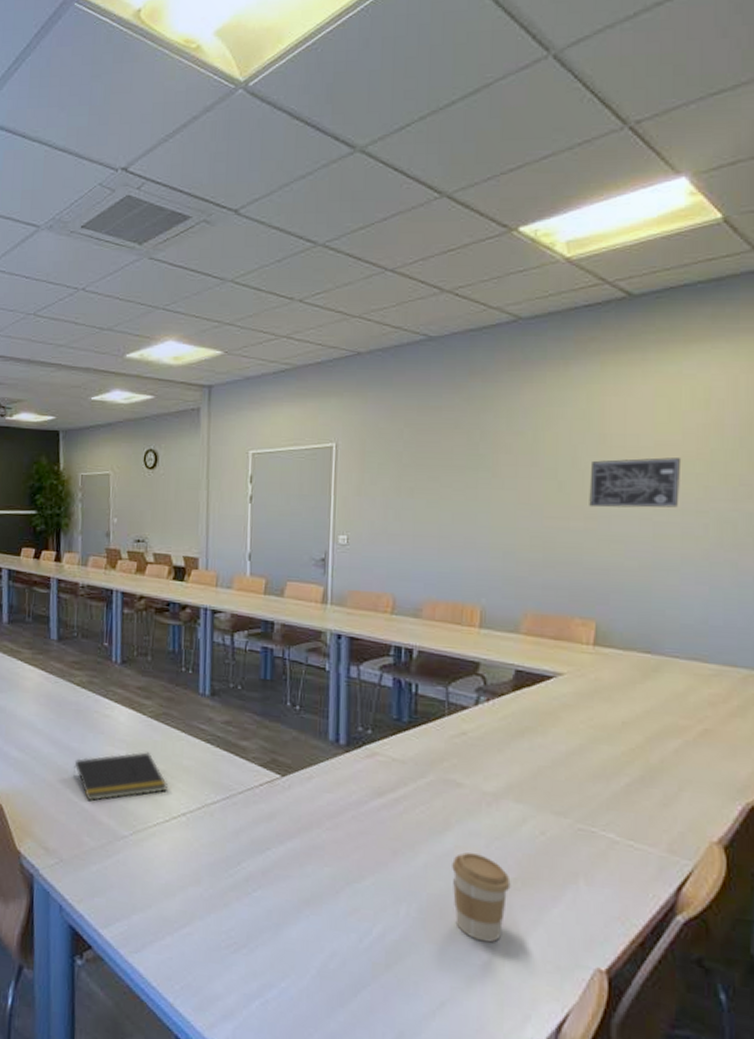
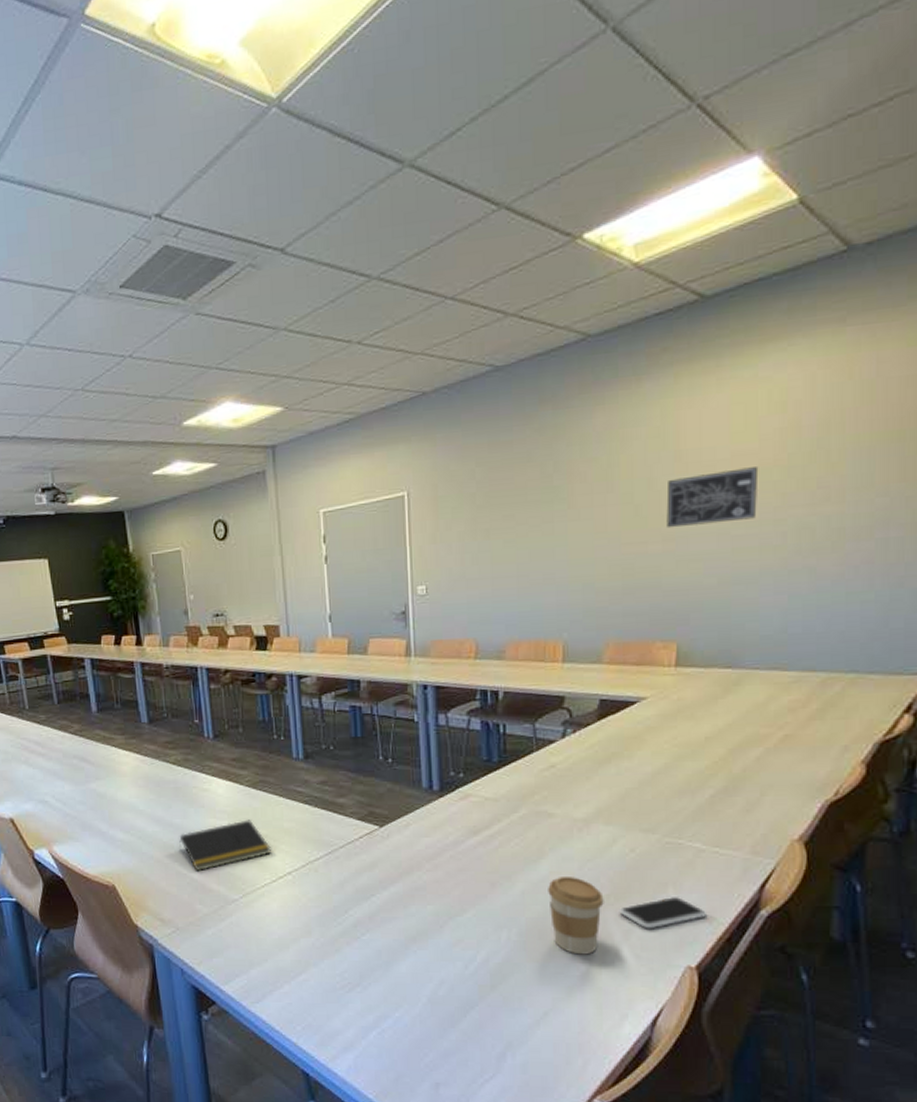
smartphone: none [526,889,618,922] -> present [619,897,706,929]

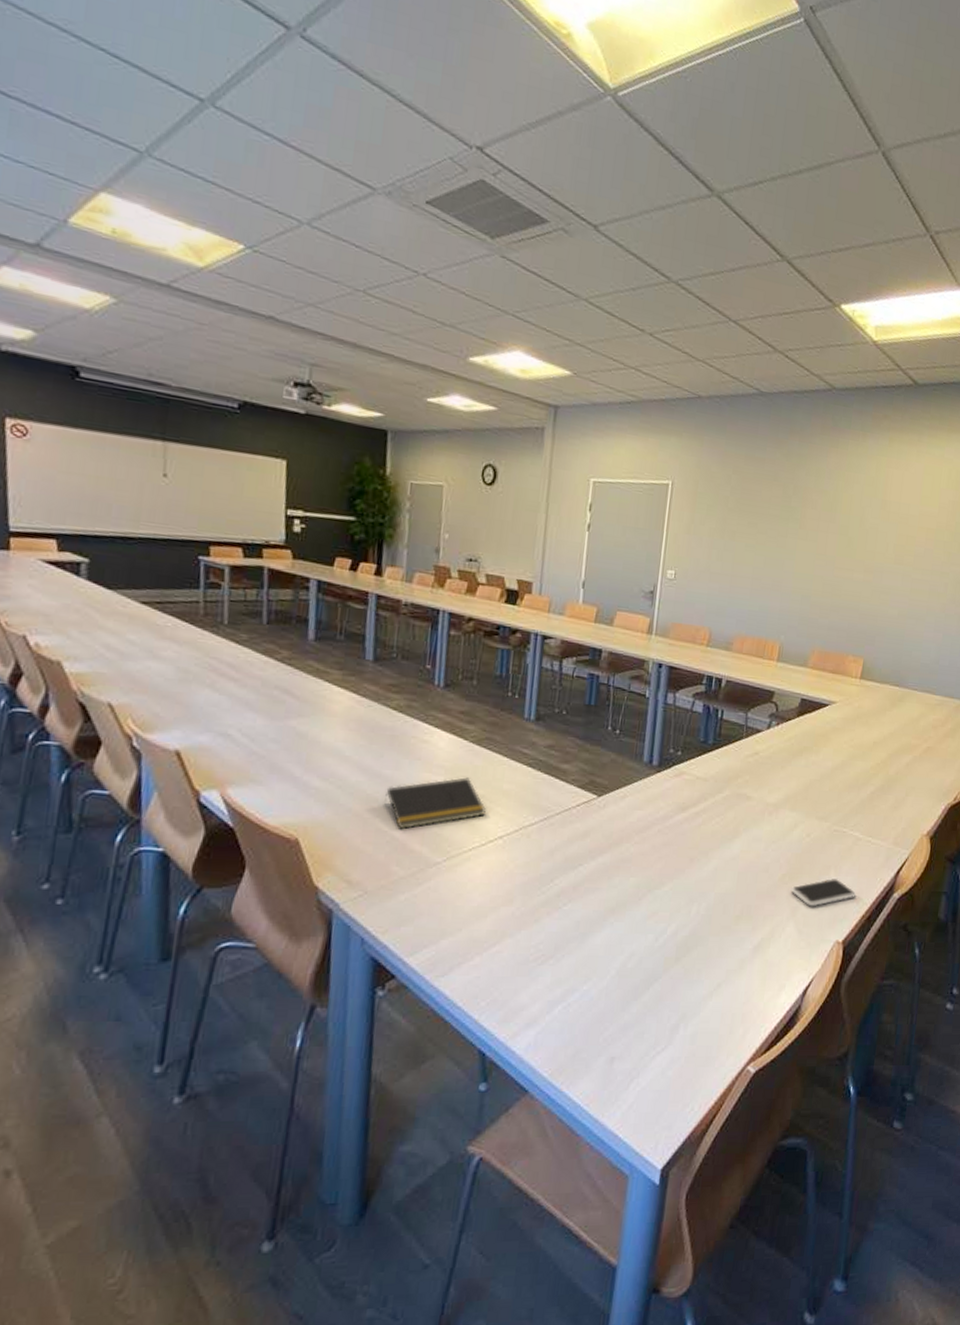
coffee cup: present [548,877,604,955] -> none [735,856,781,929]
wall art: present [666,467,759,528] -> none [869,522,936,568]

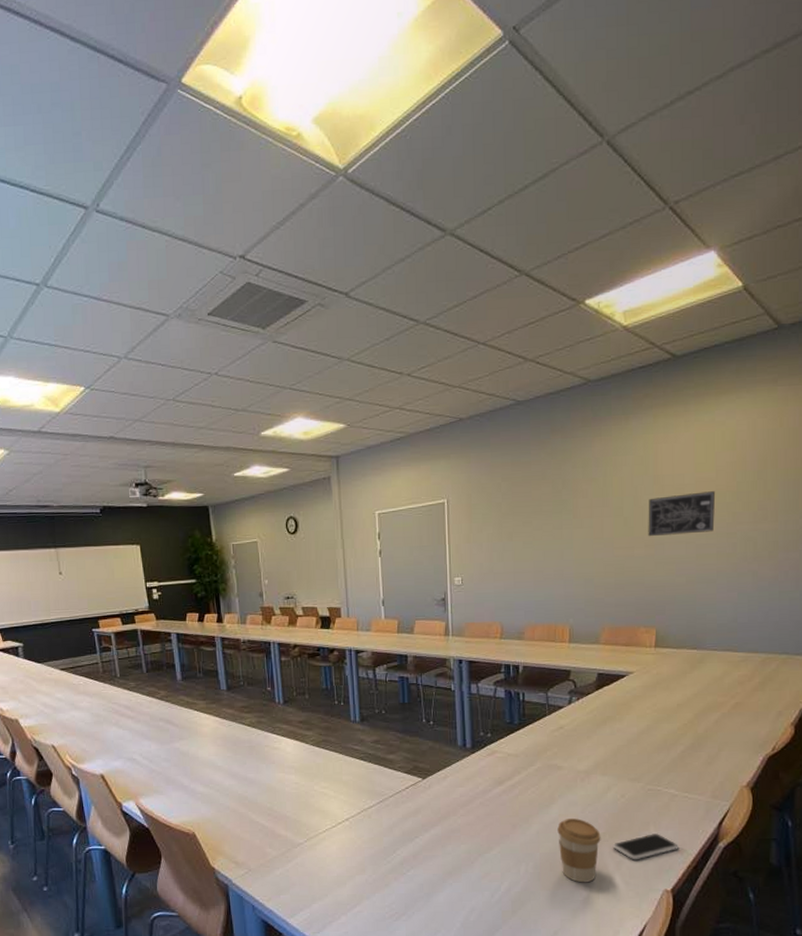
notepad: present [384,777,486,830] -> none [252,774,332,820]
coffee cup: none [735,856,781,929] -> present [557,818,601,883]
wall art: none [869,522,936,568] -> present [648,491,716,537]

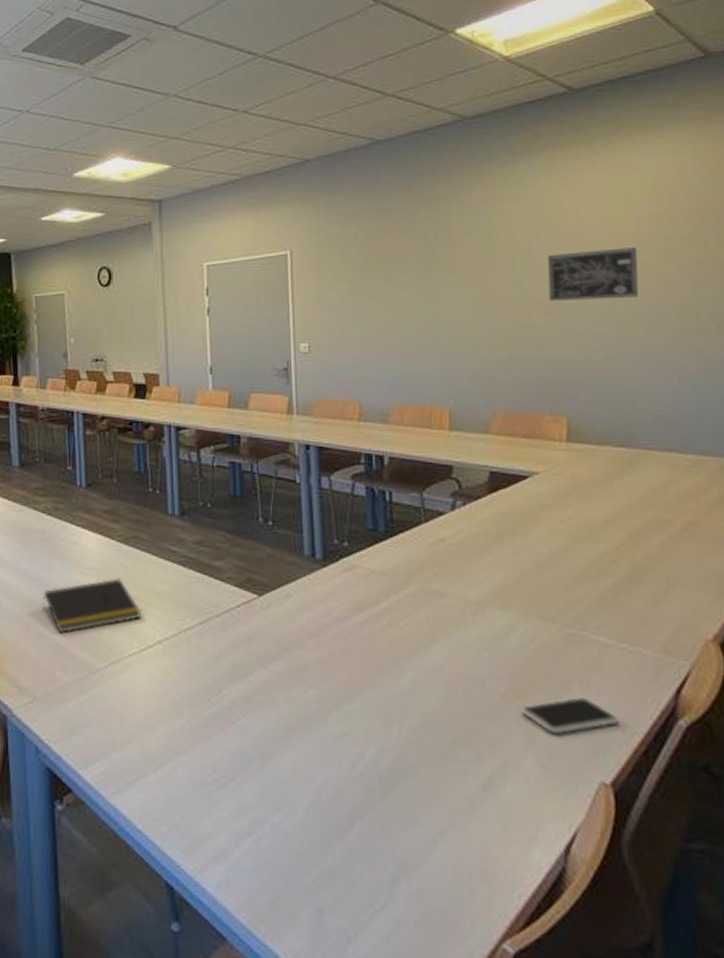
notepad: none [252,774,332,820] -> present [43,578,141,634]
coffee cup: present [557,818,601,883] -> none [441,666,504,761]

